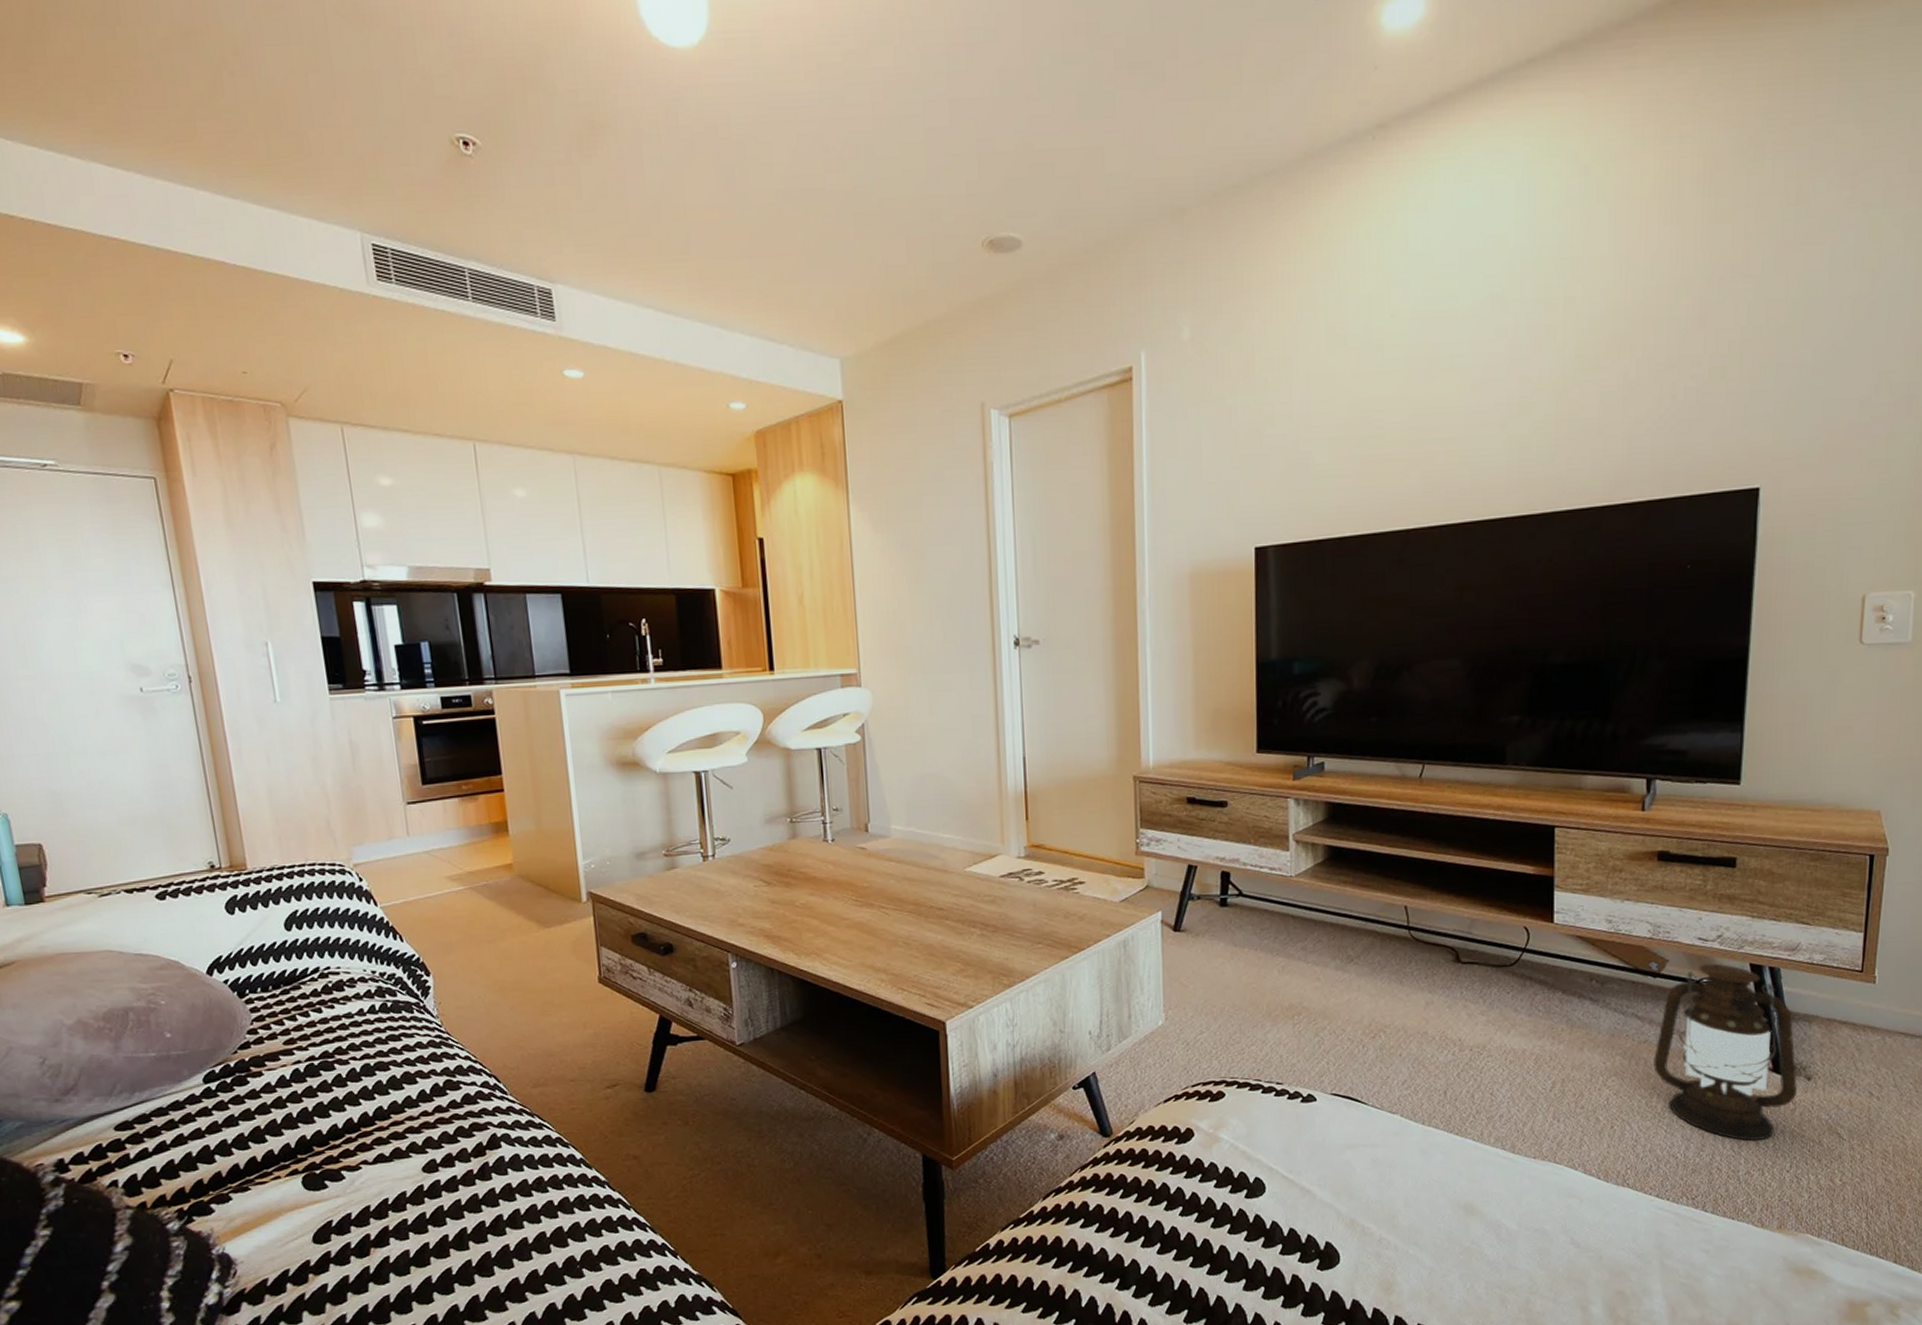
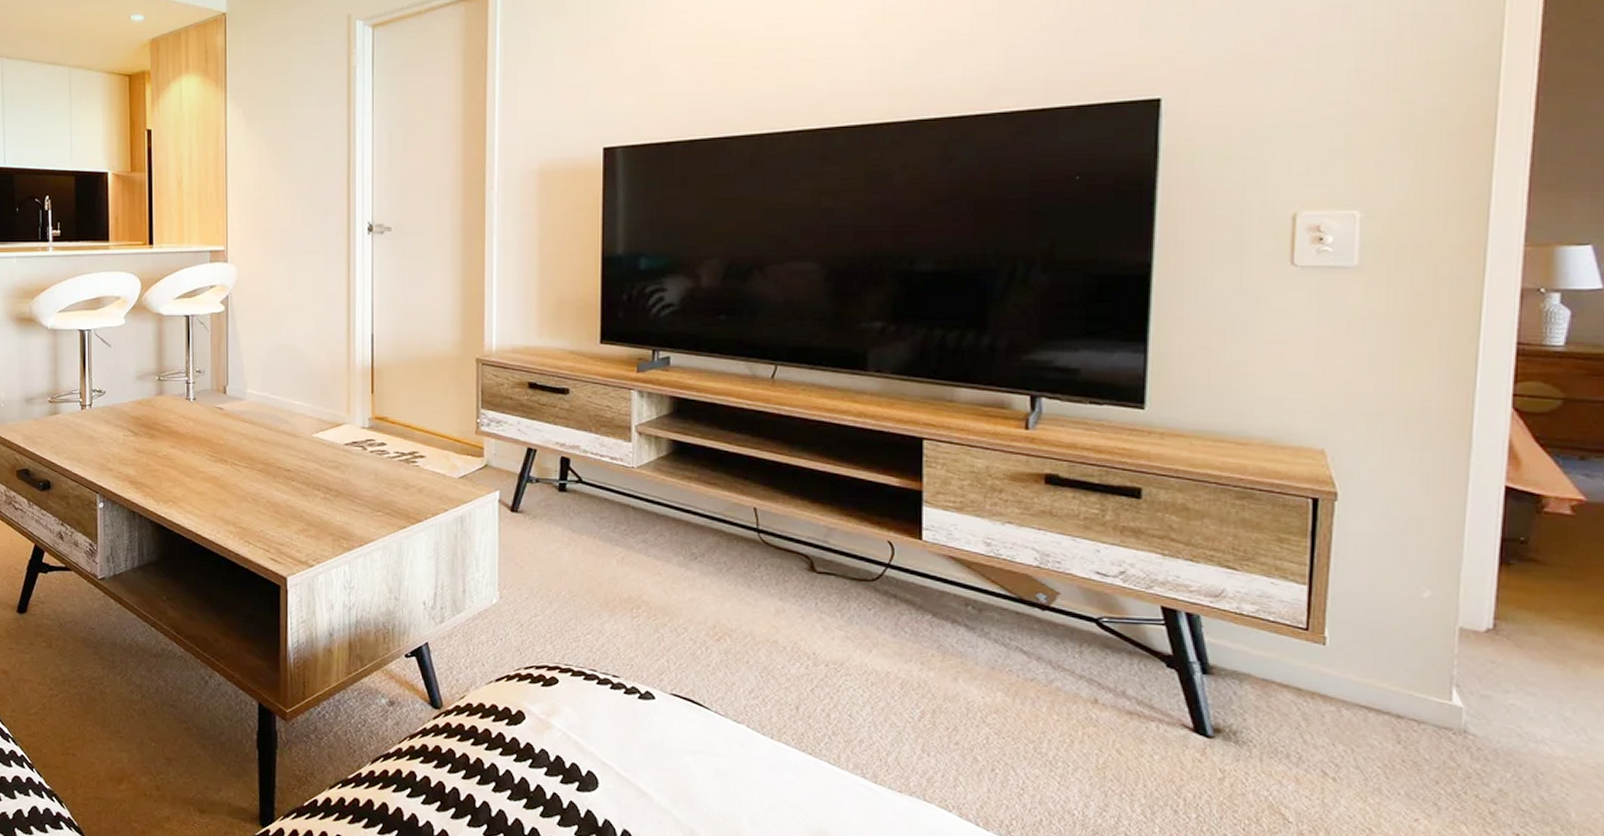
lantern: present [1612,951,1821,1141] -> none [992,588,1256,809]

